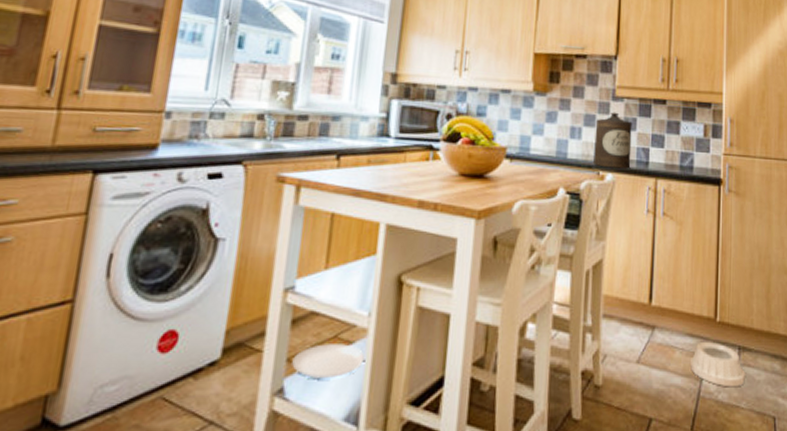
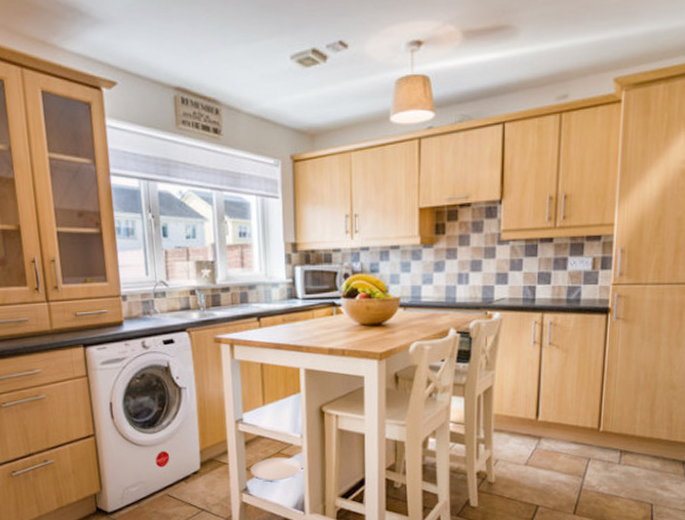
canister: present [593,112,632,169] -> none [481,255,519,307]
pet bowl: present [689,342,745,388] -> none [573,448,626,482]

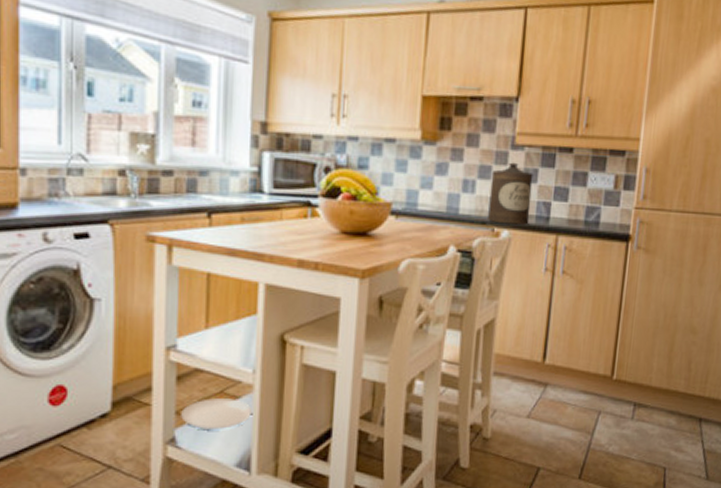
canister: none [481,255,519,307] -> present [488,162,533,225]

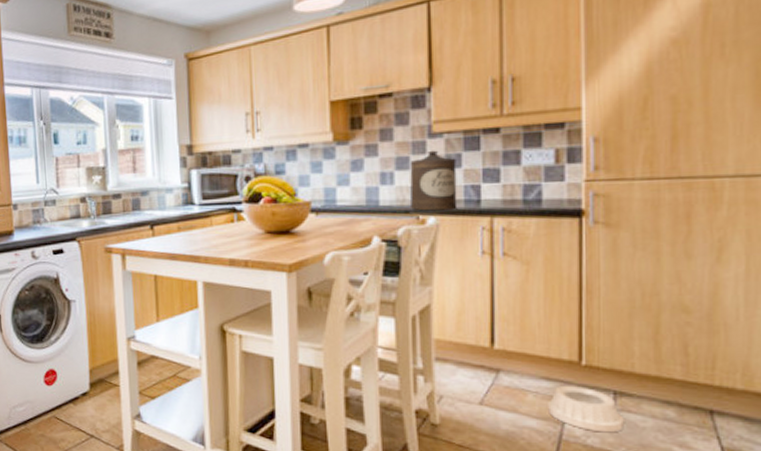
plate: present [181,398,252,431] -> none [143,381,201,409]
pet bowl: none [581,399,639,441] -> present [546,386,624,433]

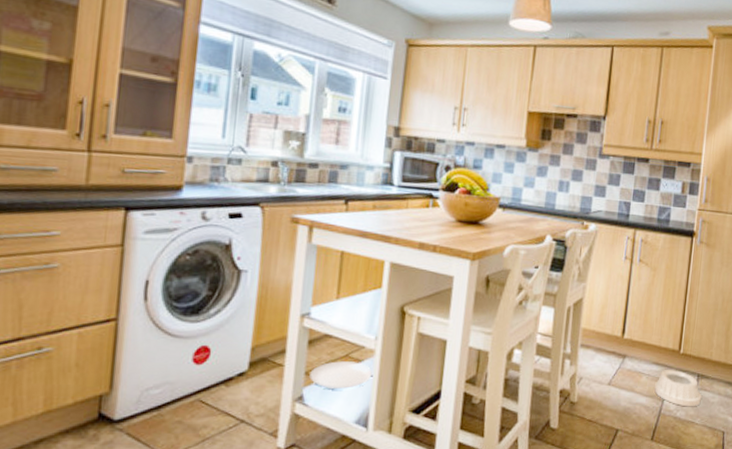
plate: none [143,381,201,409] -> present [309,361,372,390]
canister: present [410,150,458,211] -> none [579,168,617,220]

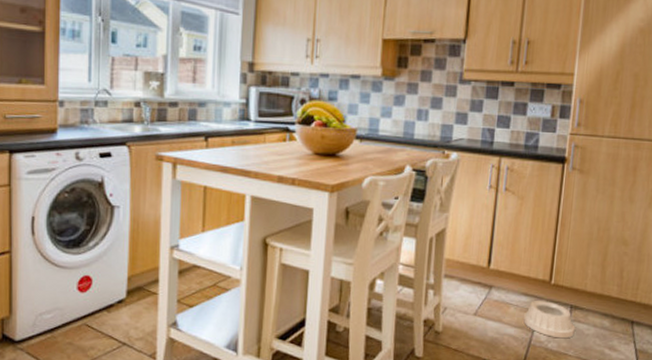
plate: present [309,361,372,390] -> none [182,290,239,317]

